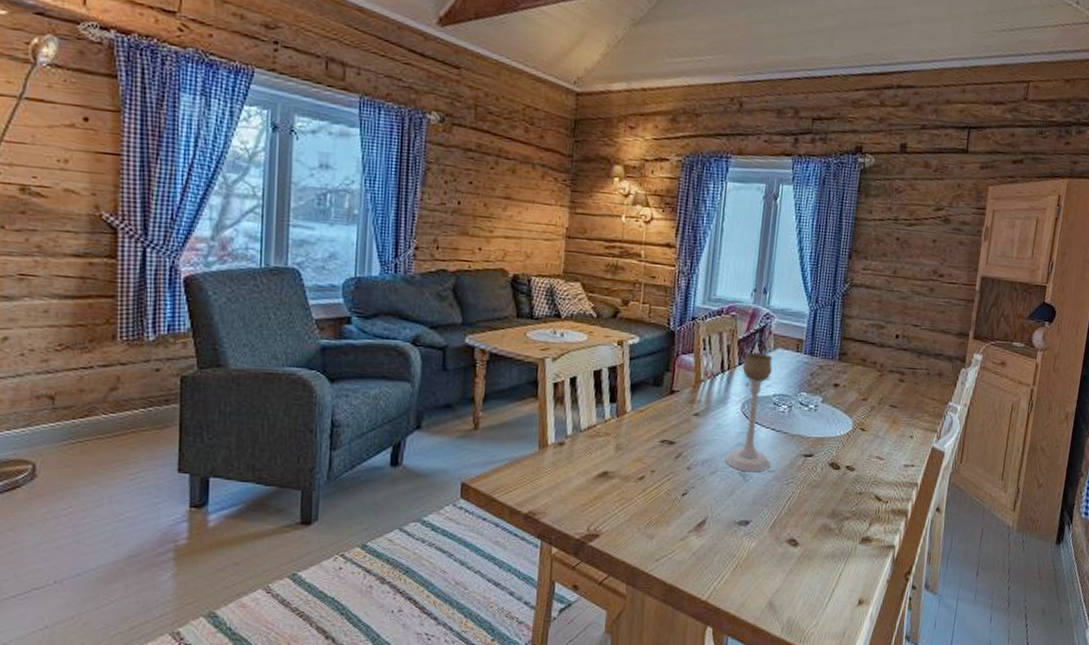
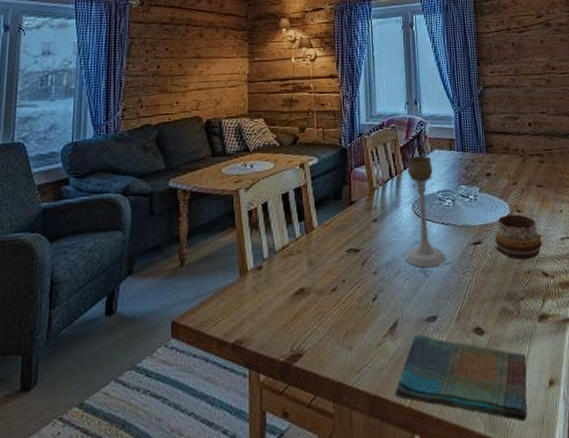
dish towel: none [692,536,839,633] -> present [394,334,528,422]
decorative bowl: none [829,431,883,481] -> present [495,214,543,260]

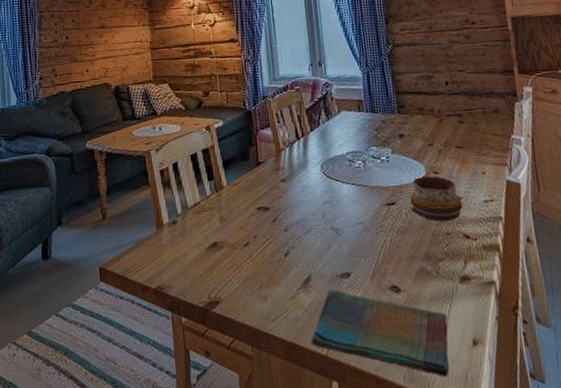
candle holder: present [405,155,446,268] -> none [314,117,358,227]

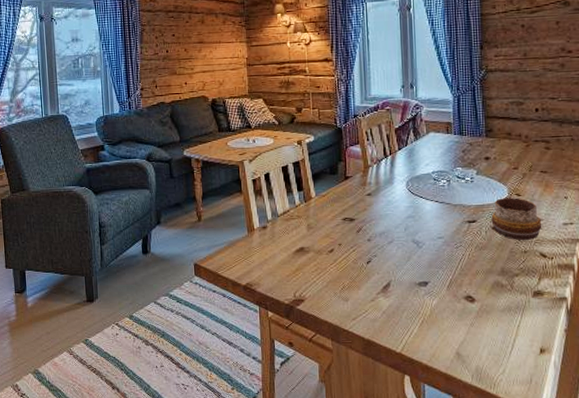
dish towel: present [310,289,449,378] -> none [386,296,517,379]

